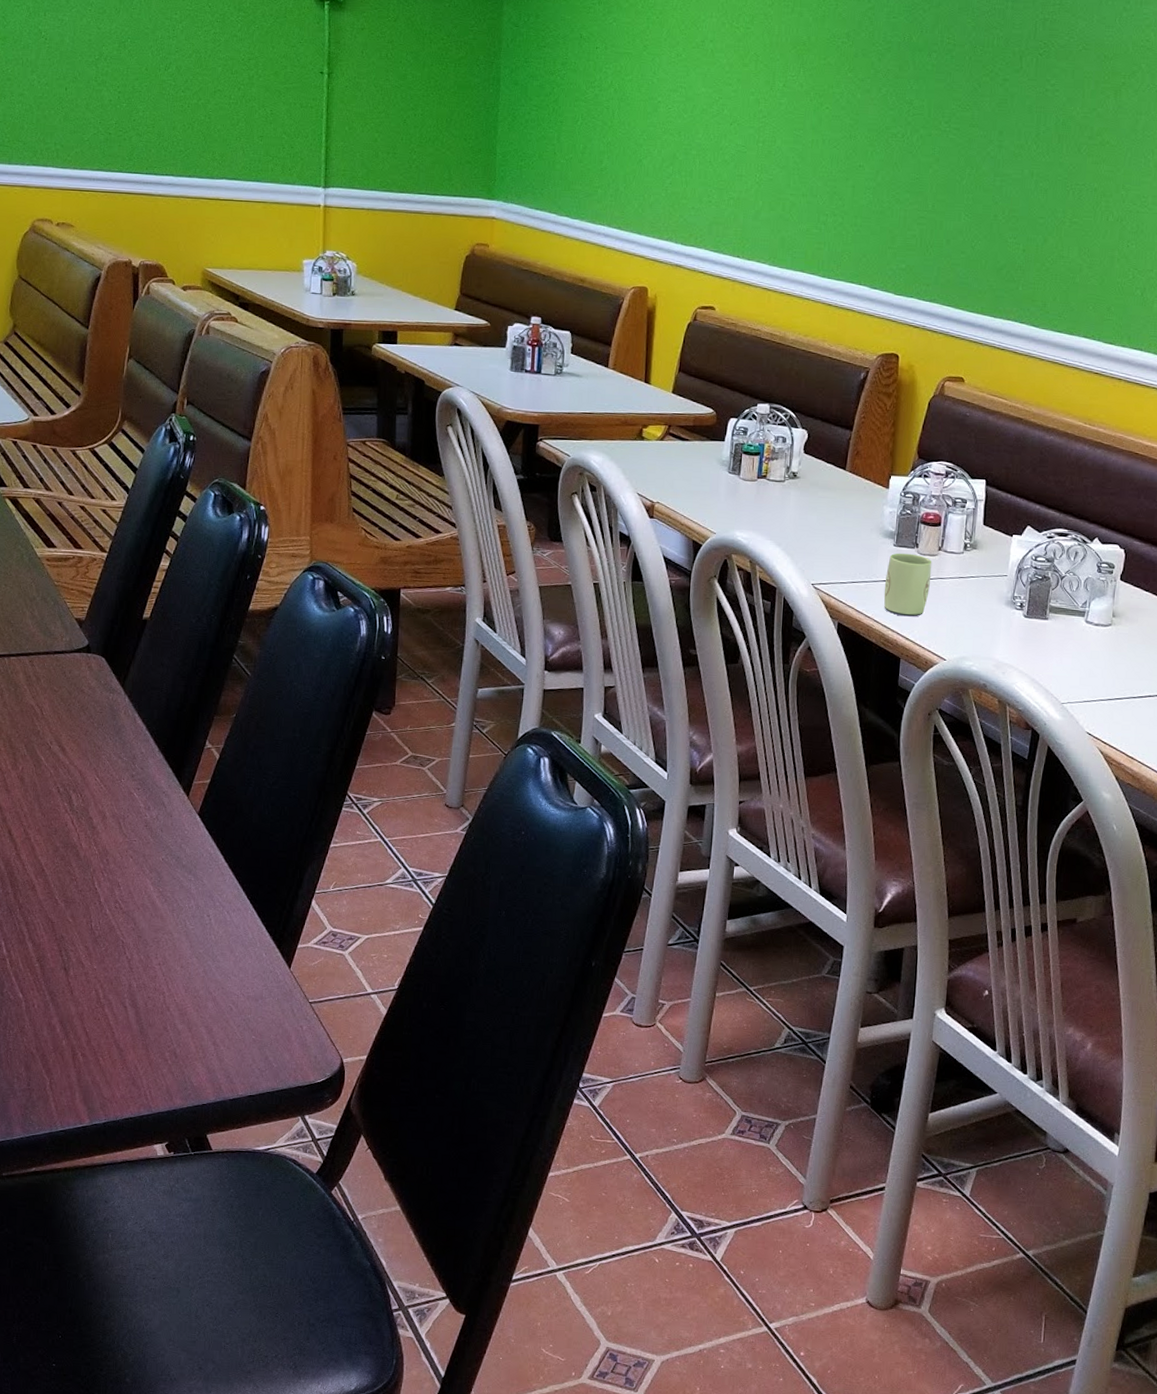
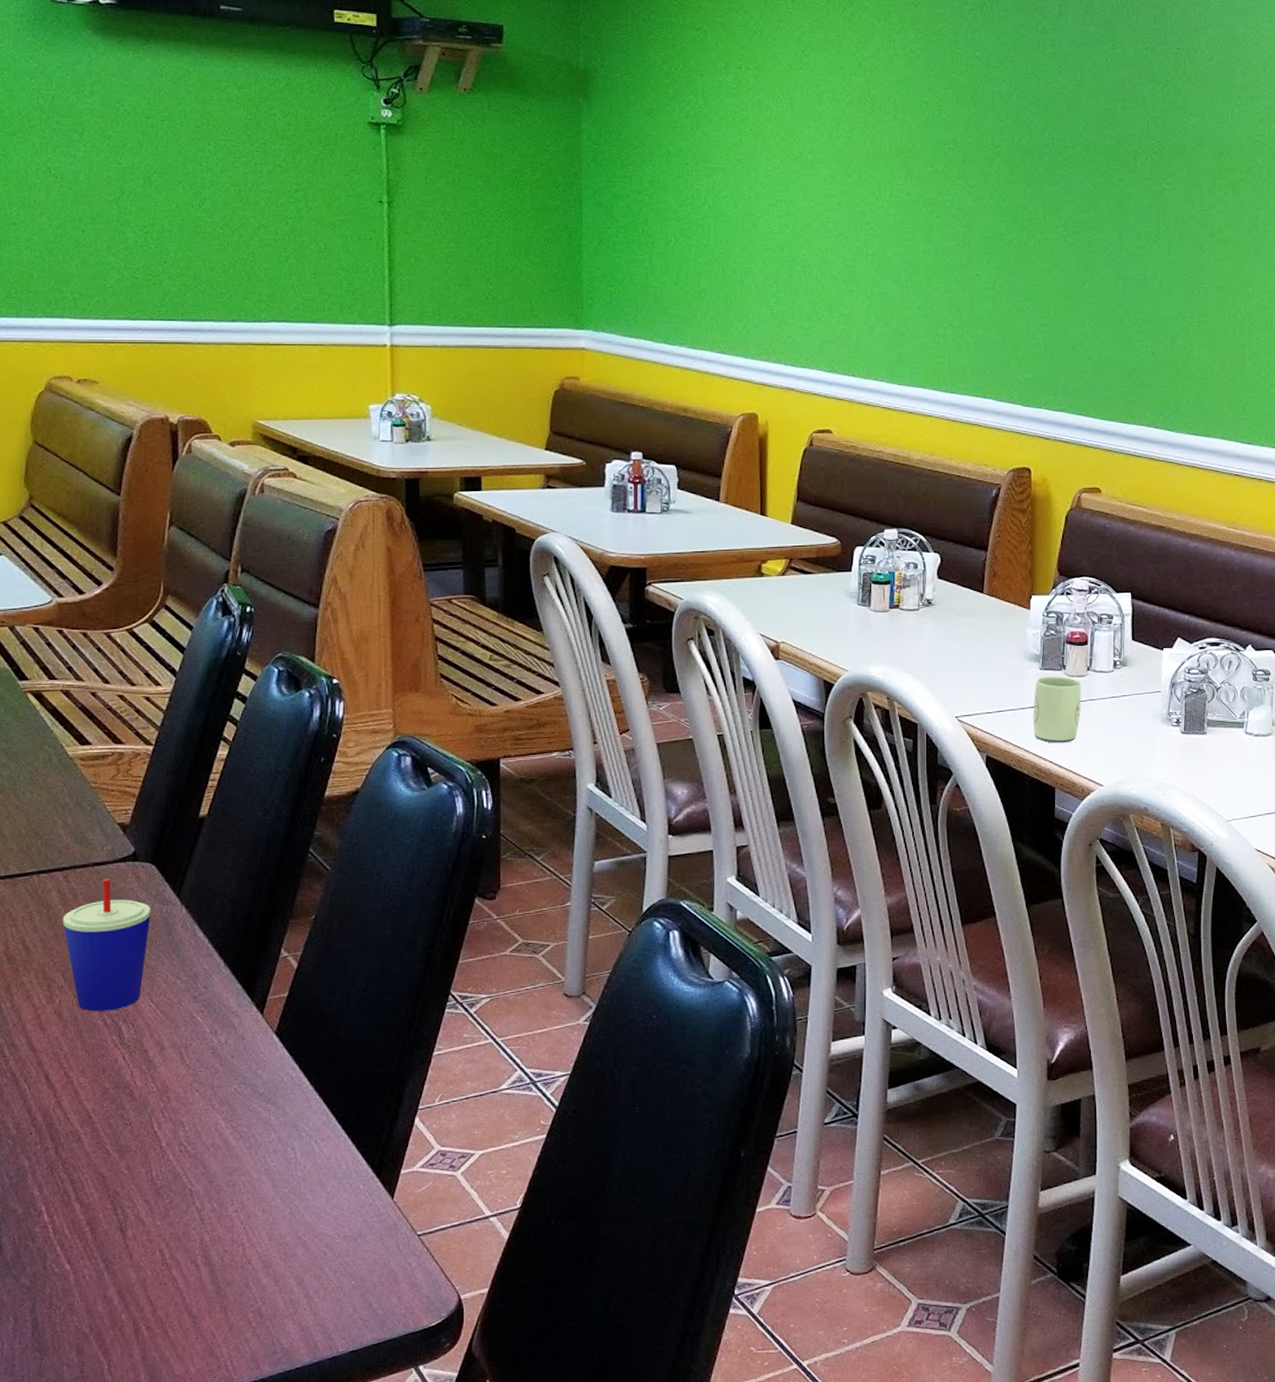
beverage cup: none [27,665,100,781] -> present [63,878,151,1011]

